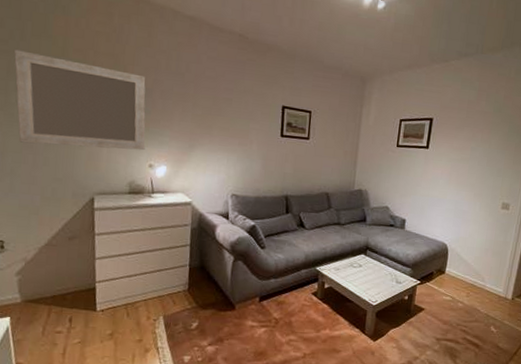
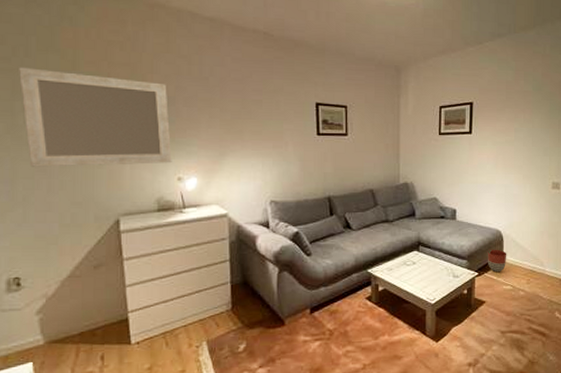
planter: none [430,260,450,282] -> present [487,249,507,272]

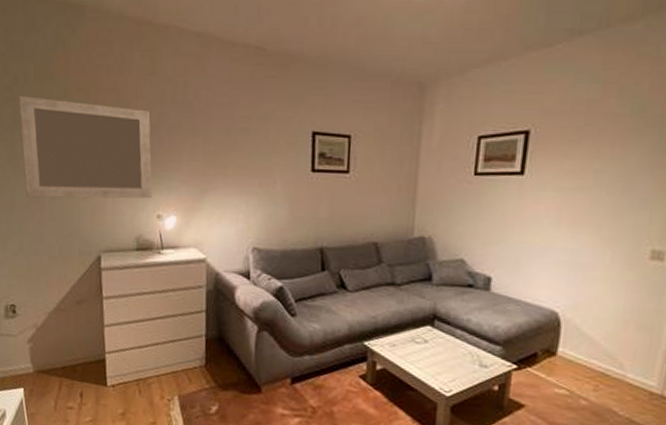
planter: present [487,249,507,272] -> none [533,336,565,368]

